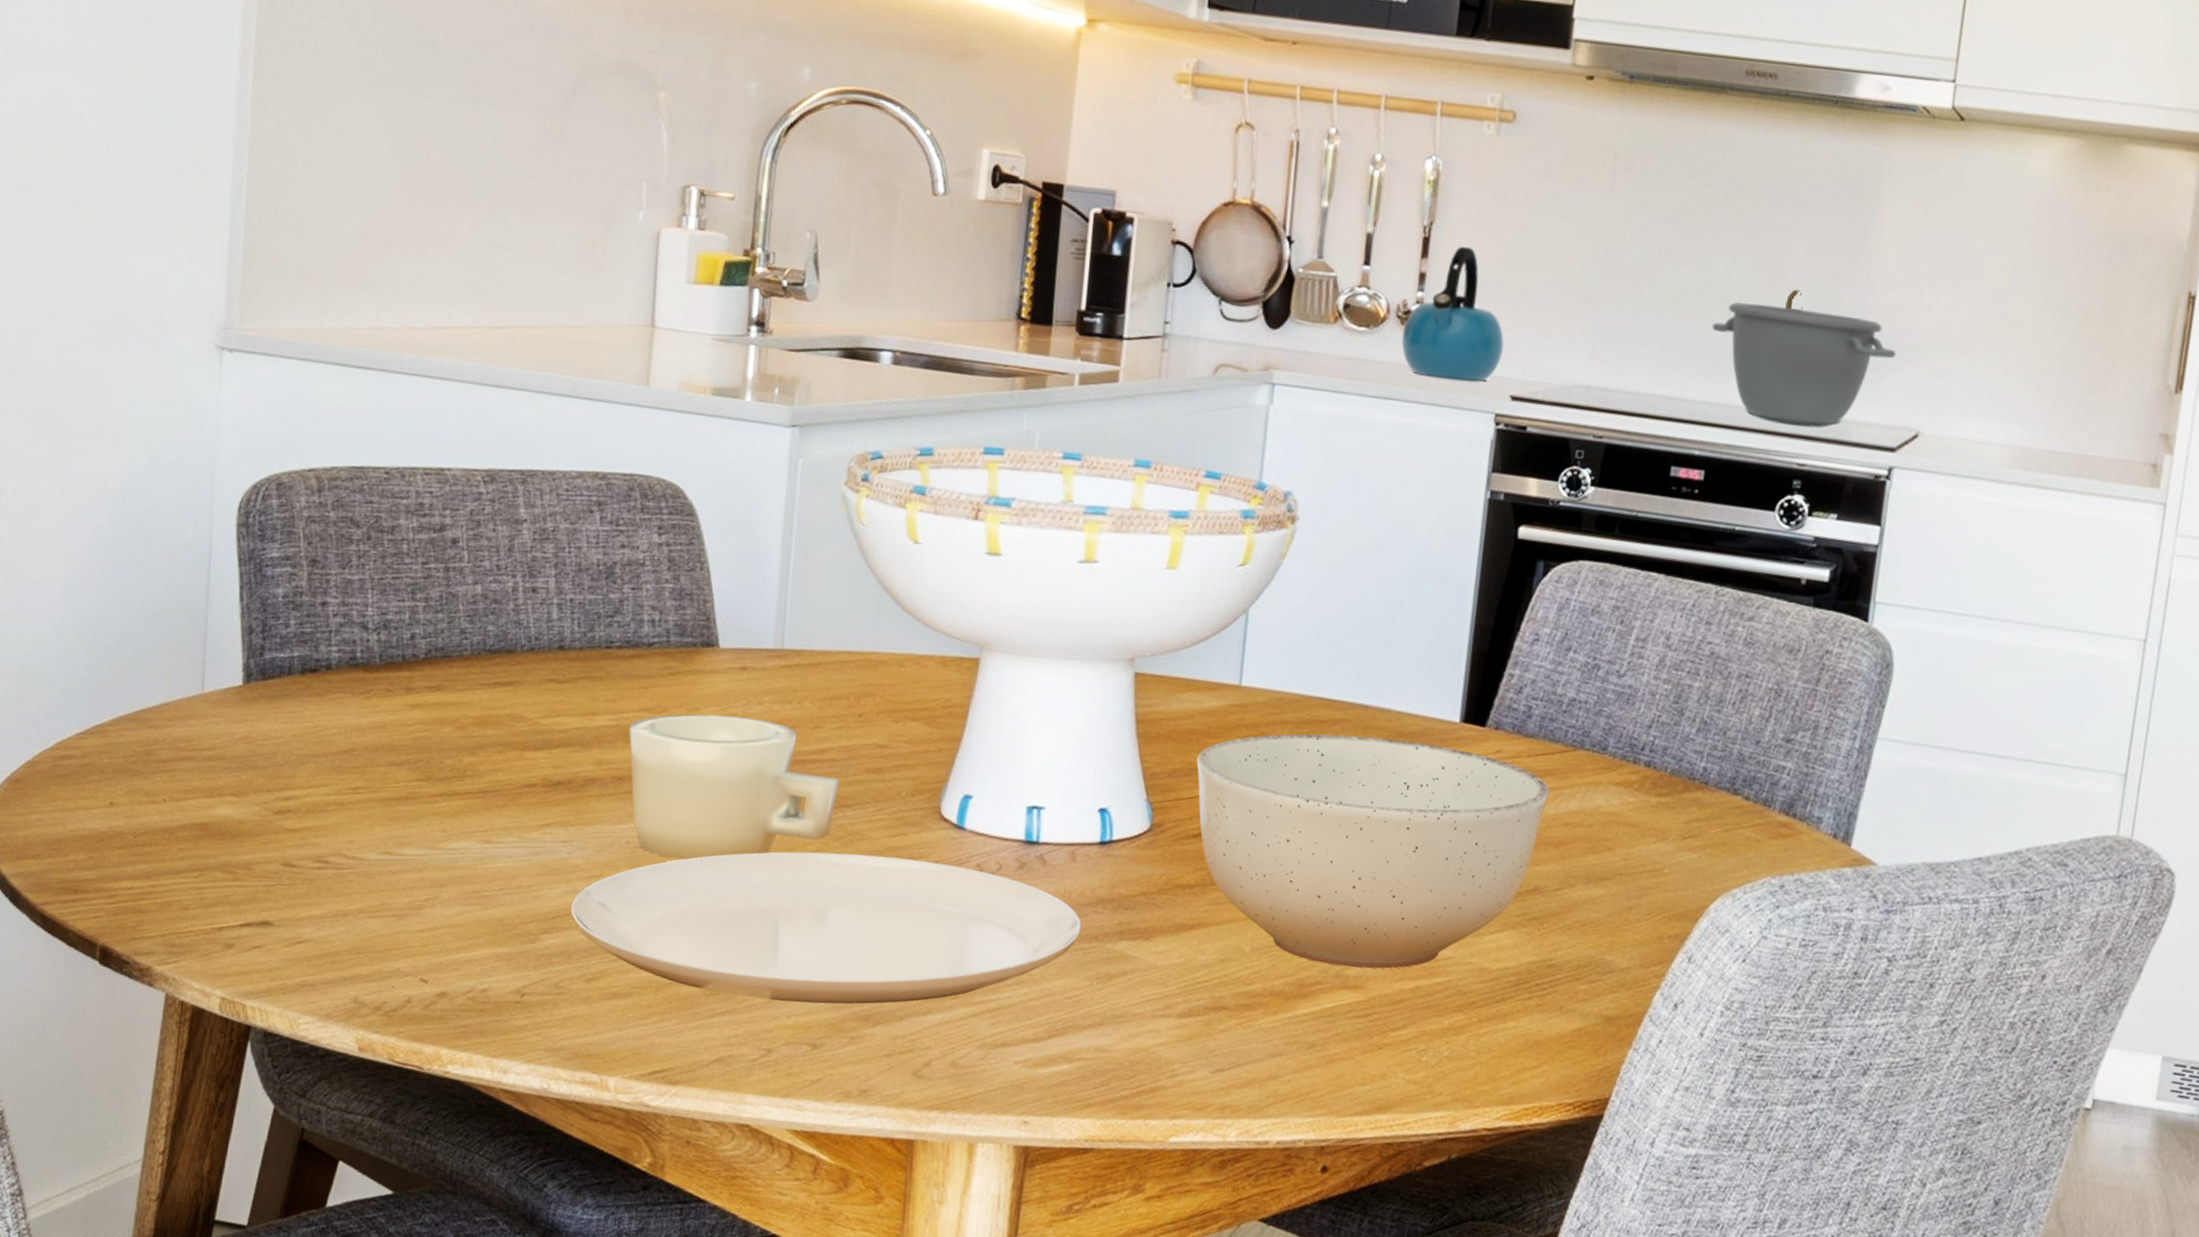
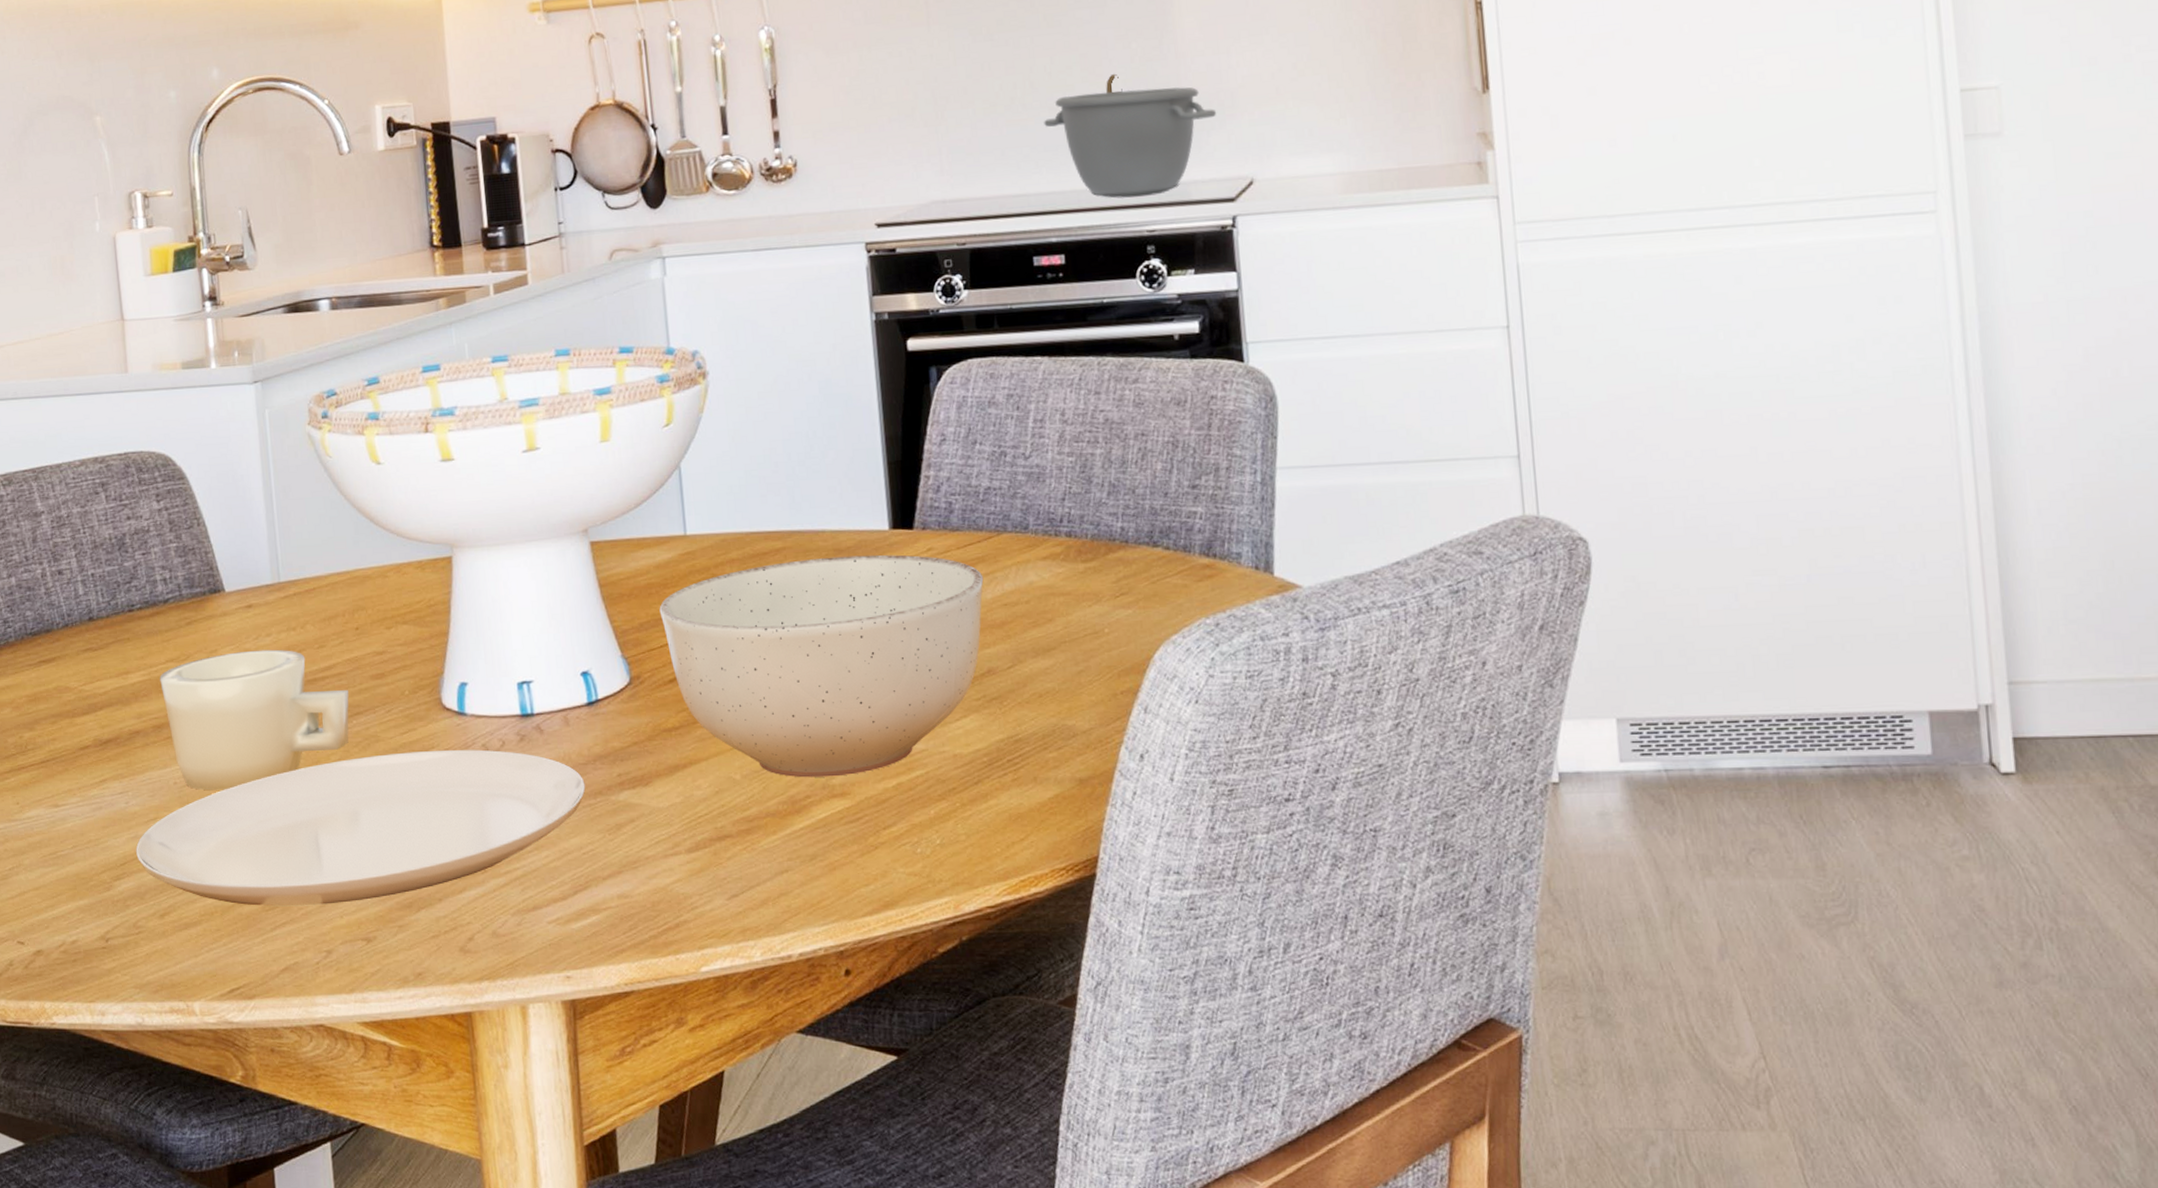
kettle: present [1401,247,1504,383] -> none [768,100,861,223]

